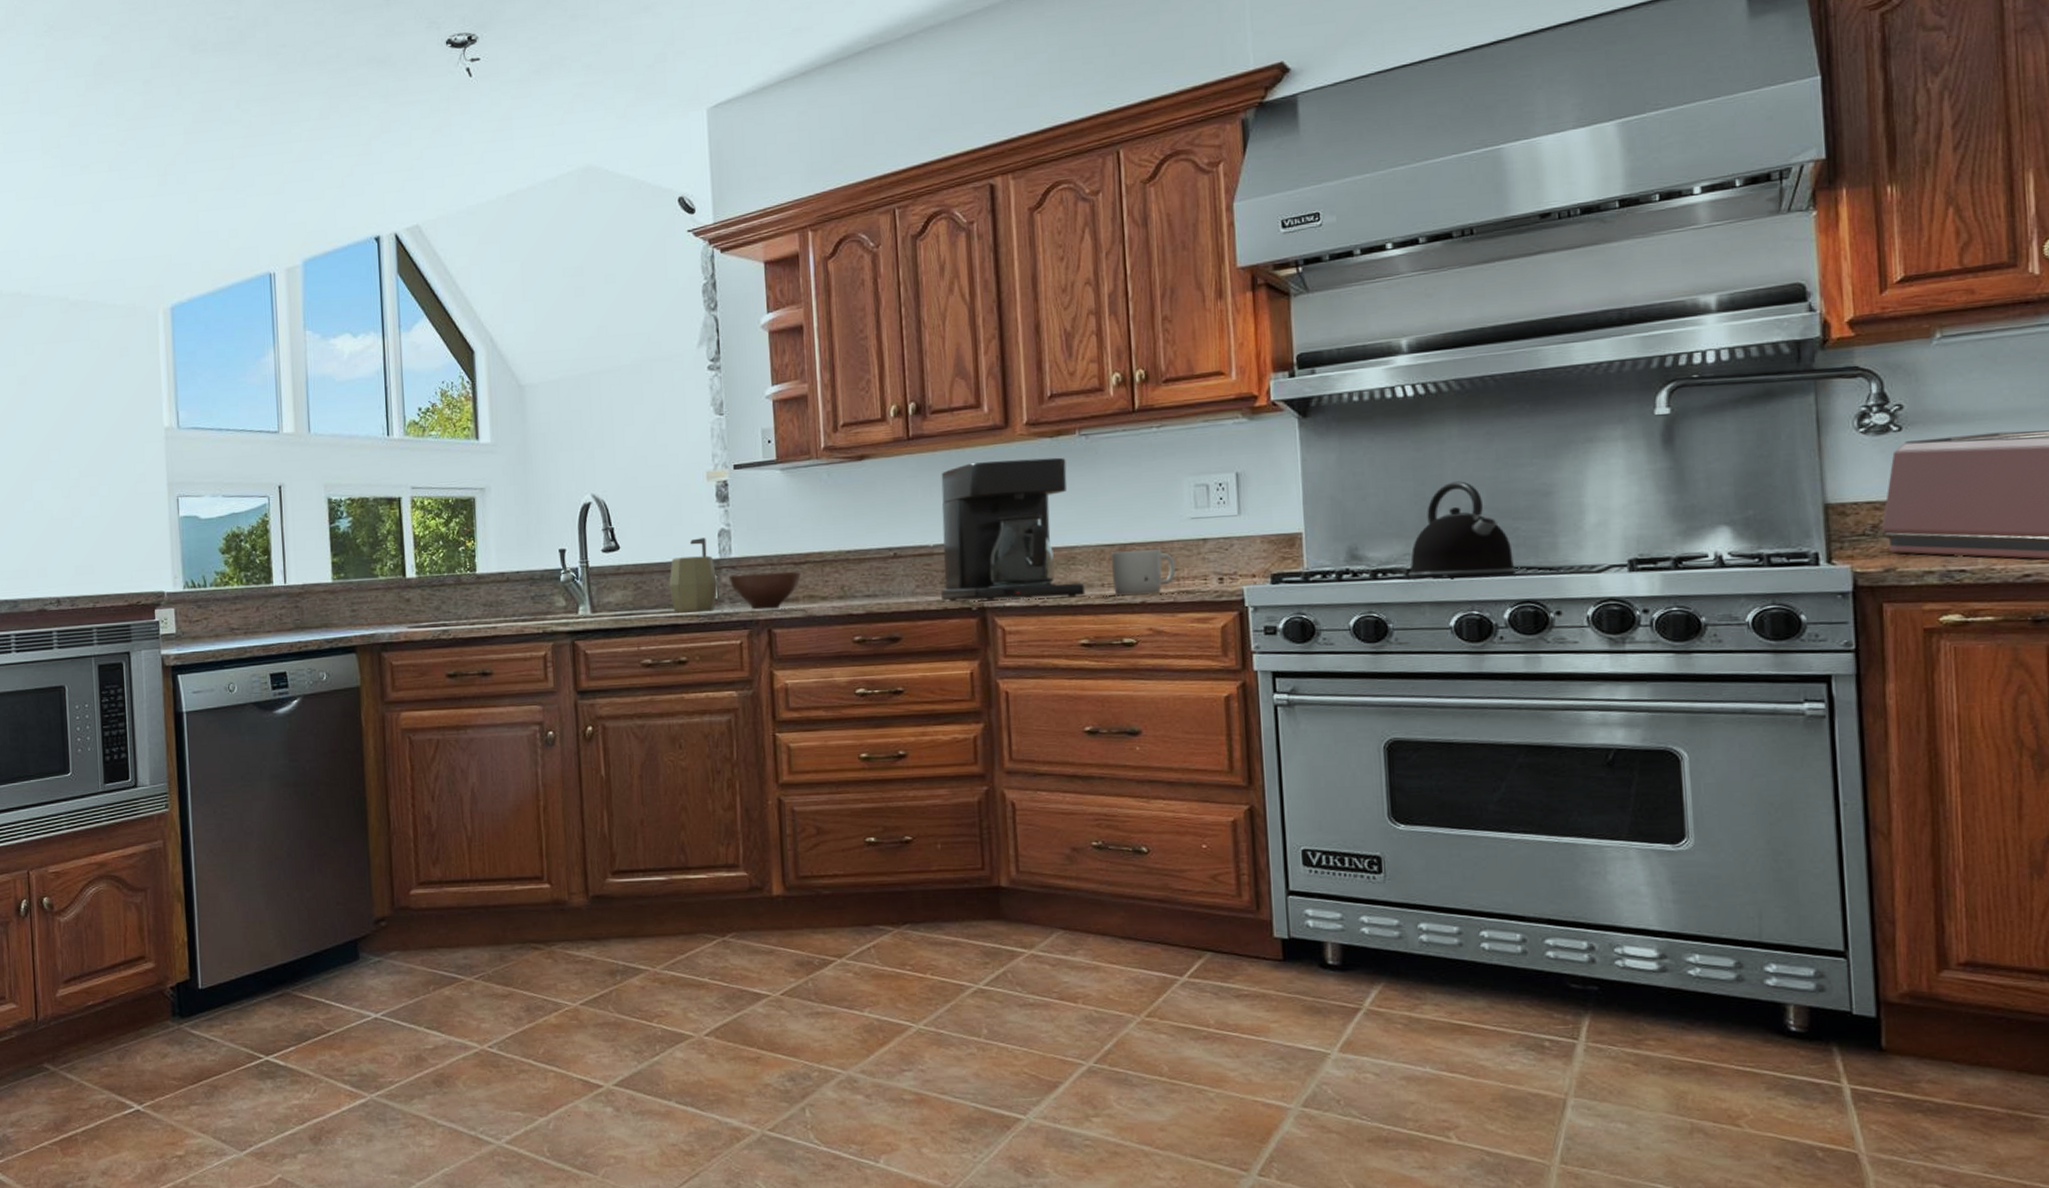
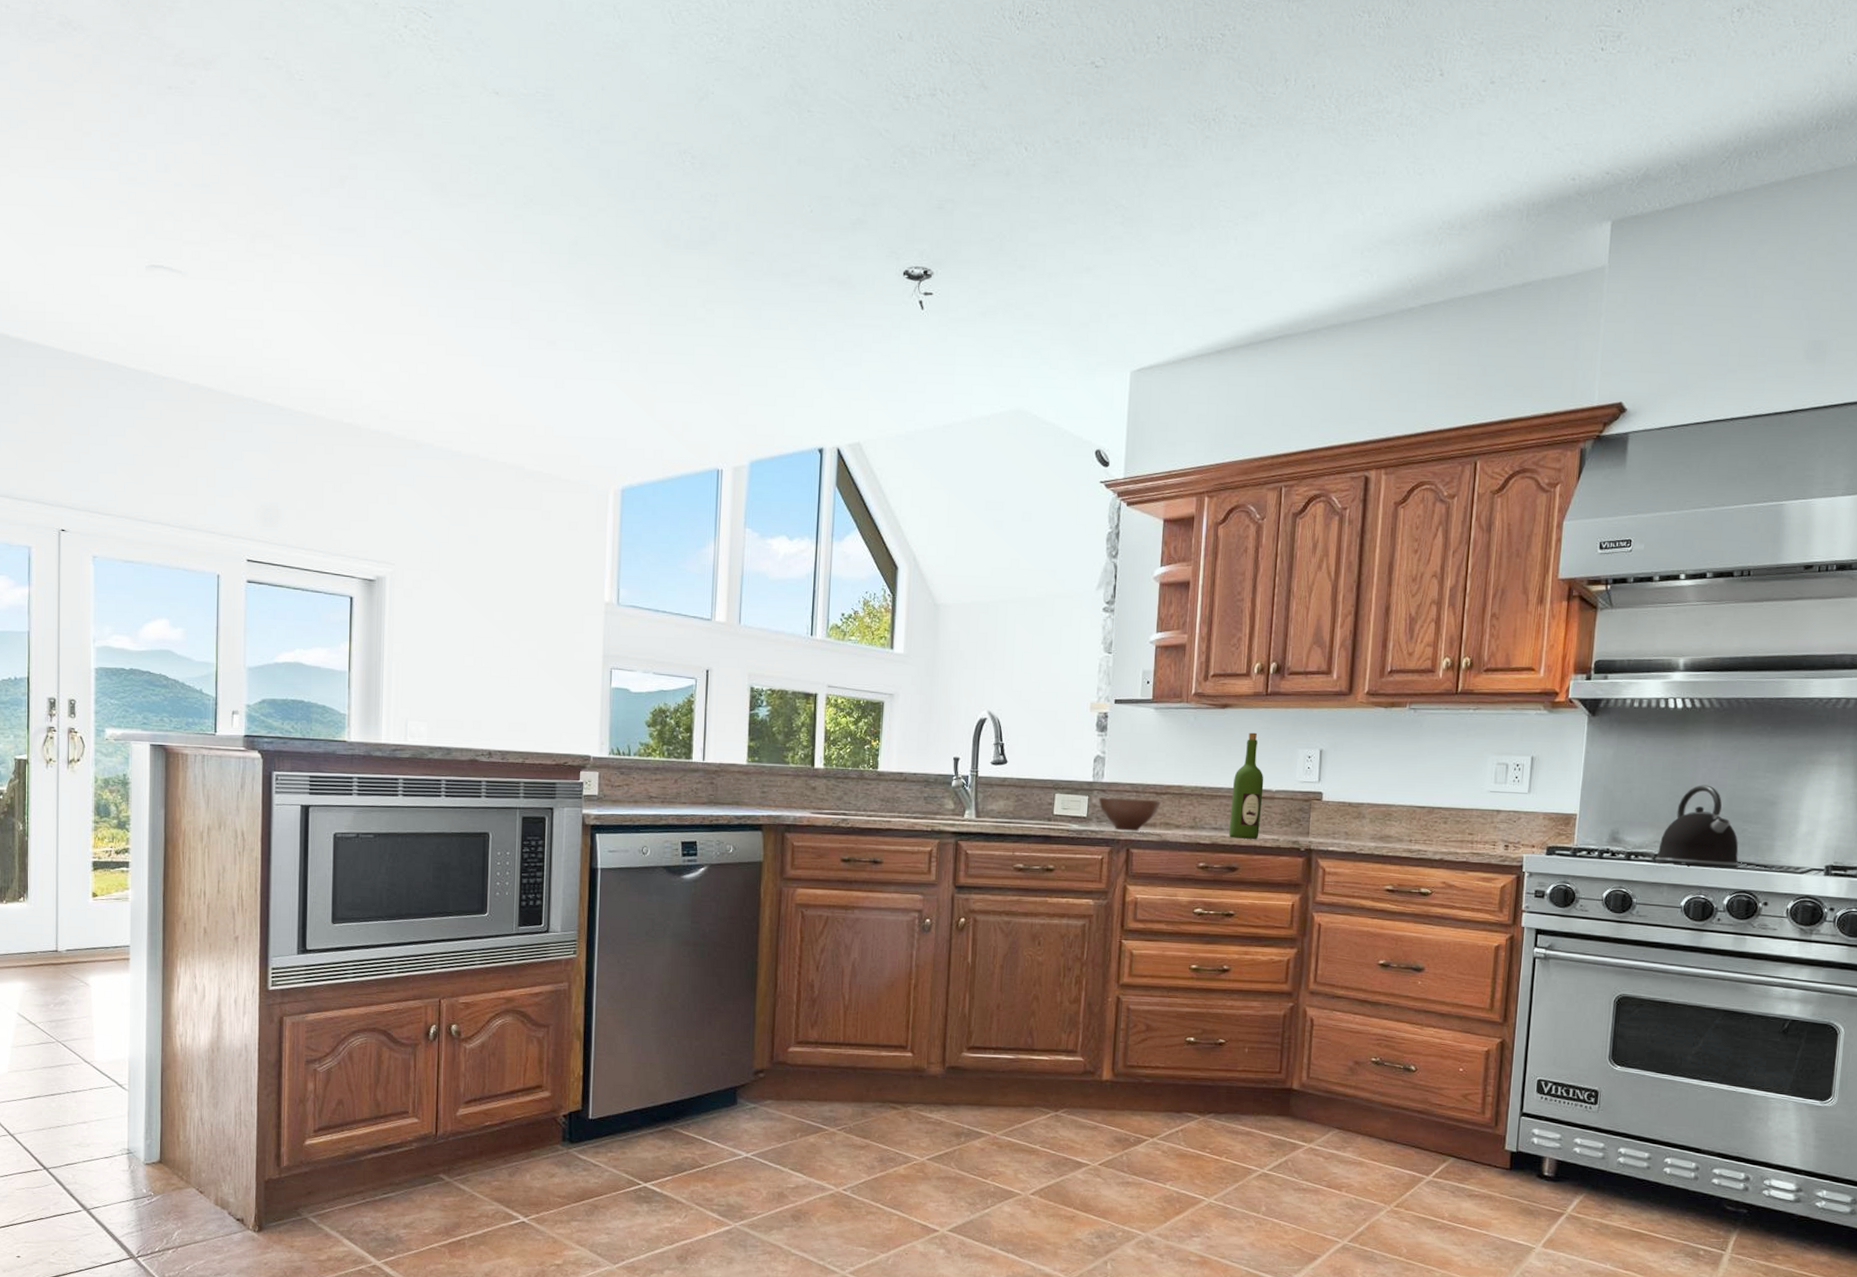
soap dispenser: present [669,538,718,613] -> none [1046,761,1089,827]
wine bottle: none [882,483,921,605] -> present [1229,732,1264,840]
coffee maker: present [941,457,1086,602] -> none [1276,722,1396,849]
mug: present [1110,549,1176,596] -> none [1419,813,1472,853]

